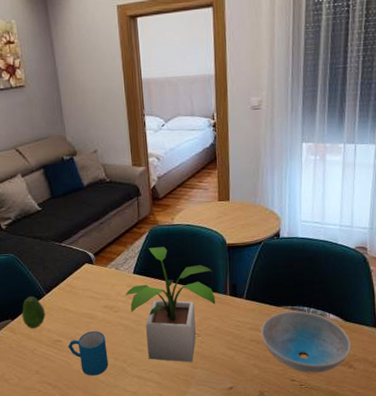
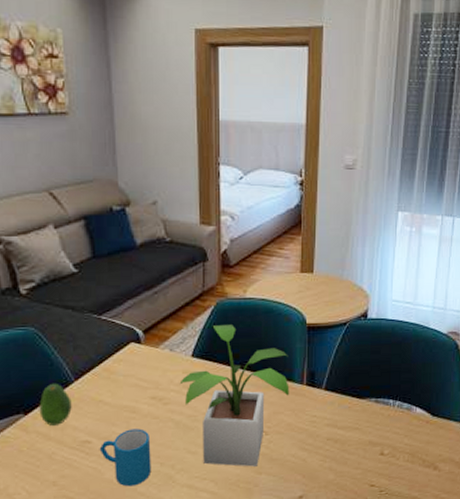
dish: present [260,310,351,373] -> none [339,404,437,477]

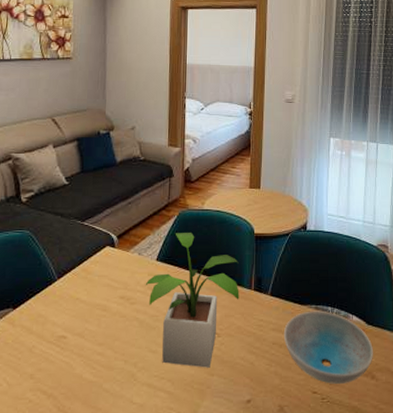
fruit: present [39,383,72,426] -> none [25,280,53,320]
mug: present [99,428,152,487] -> none [73,326,117,383]
dish: none [339,404,437,477] -> present [283,310,373,384]

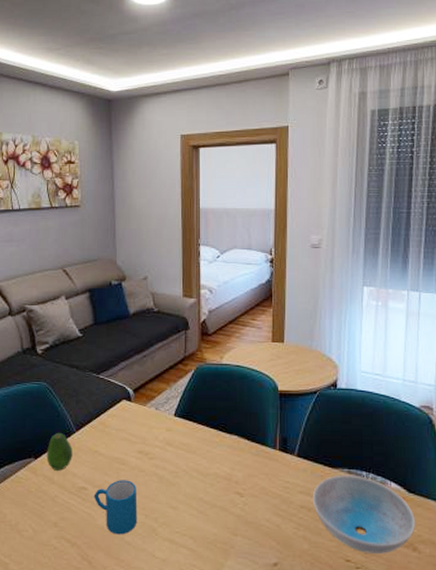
fruit: none [25,280,53,320] -> present [46,432,73,471]
mug: none [73,326,117,383] -> present [93,480,137,535]
potted plant: present [145,233,239,368] -> none [163,388,263,528]

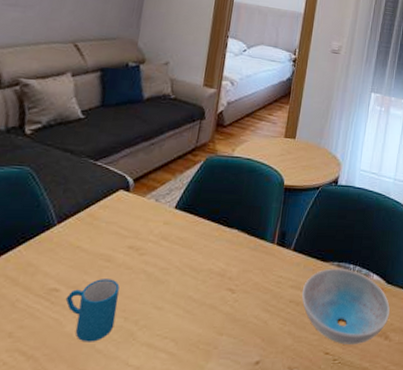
fruit: present [46,432,73,471] -> none [13,225,50,270]

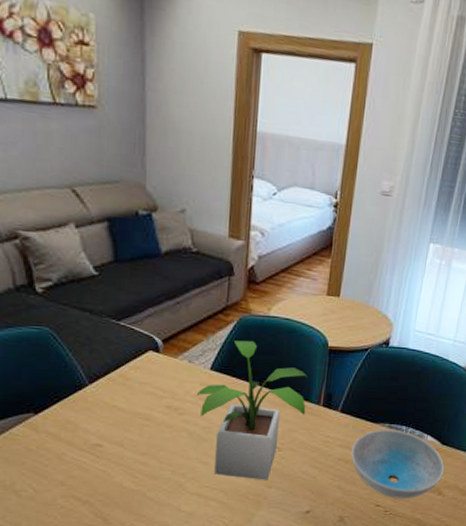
mug: present [65,279,120,342] -> none [110,436,163,491]
potted plant: none [158,180,264,327] -> present [196,340,308,480]

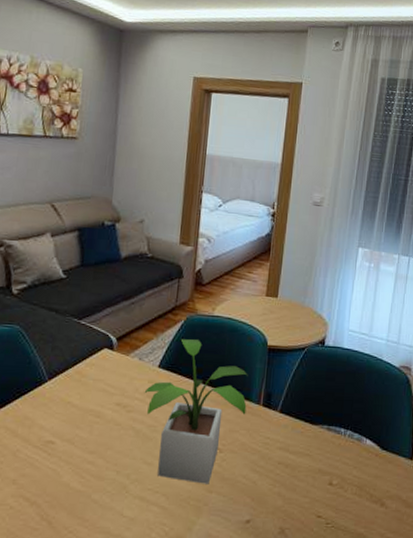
dish: present [350,429,445,498] -> none [290,431,385,509]

